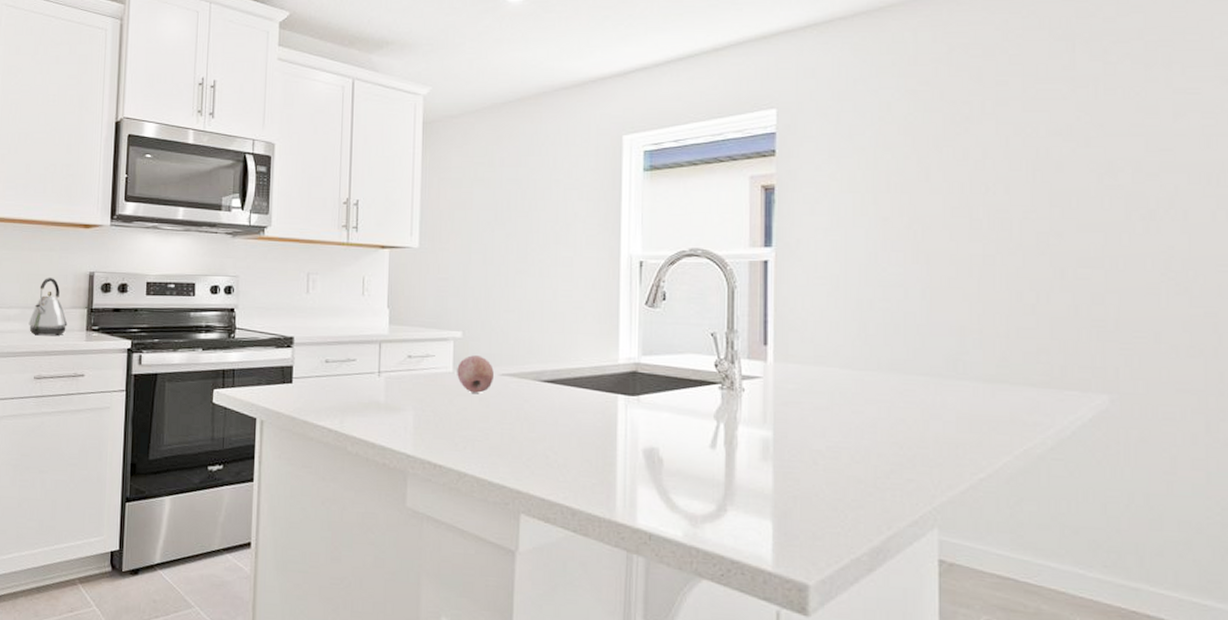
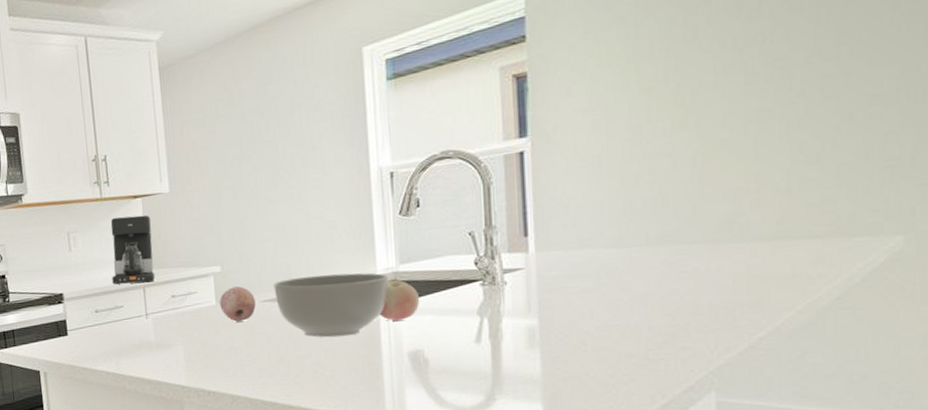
coffee maker: none [348,265,397,338] -> present [110,215,156,284]
bowl: none [514,355,630,424] -> present [273,272,389,338]
fruit: none [617,370,659,414] -> present [379,279,420,321]

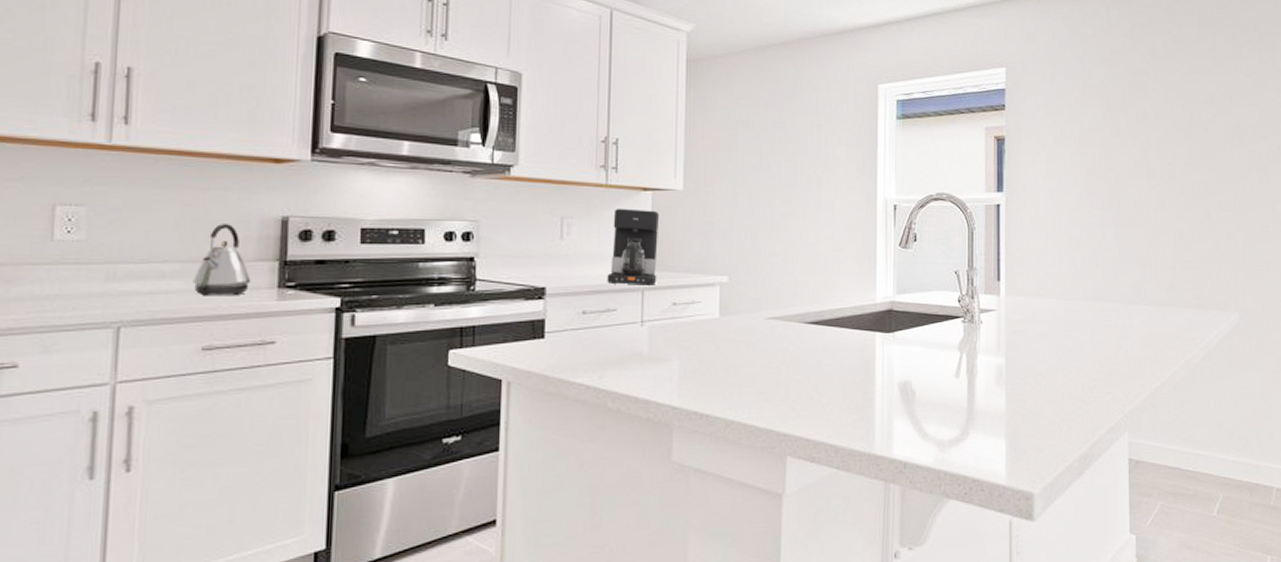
fruit: present [219,286,256,322] -> none [723,300,760,338]
bowl: present [273,272,389,338] -> none [779,296,886,363]
fruit: present [379,279,420,321] -> none [875,309,912,350]

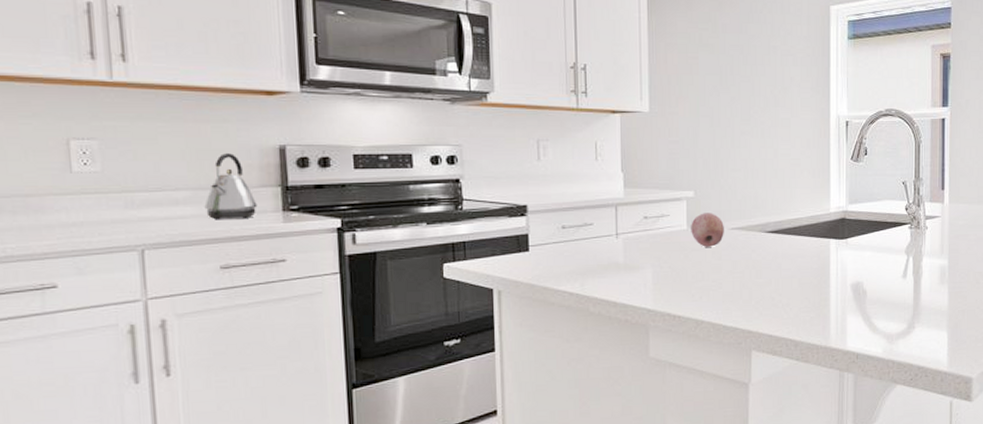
coffee maker: present [607,208,660,285] -> none [583,130,629,201]
fruit: none [723,300,760,338] -> present [691,213,724,247]

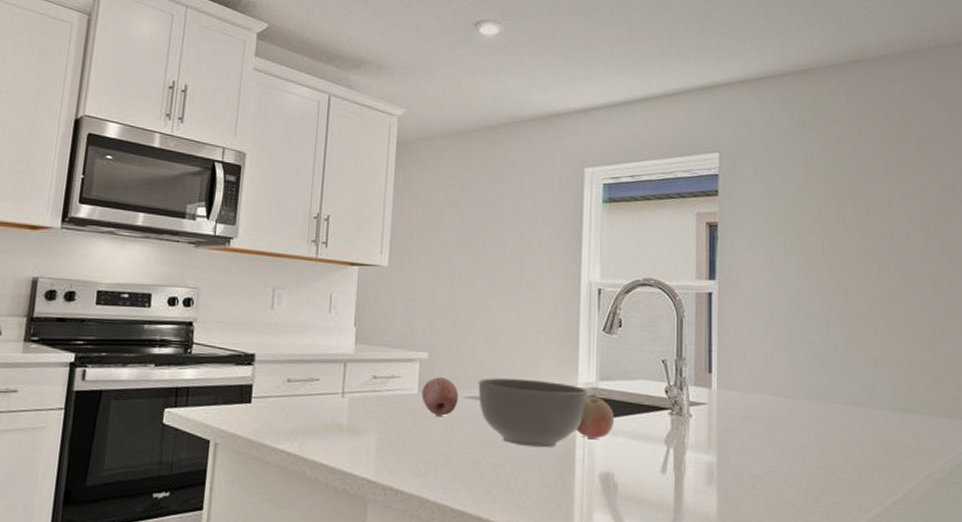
bowl: none [741,208,839,267] -> present [478,378,588,448]
fruit: none [830,218,863,255] -> present [576,395,615,439]

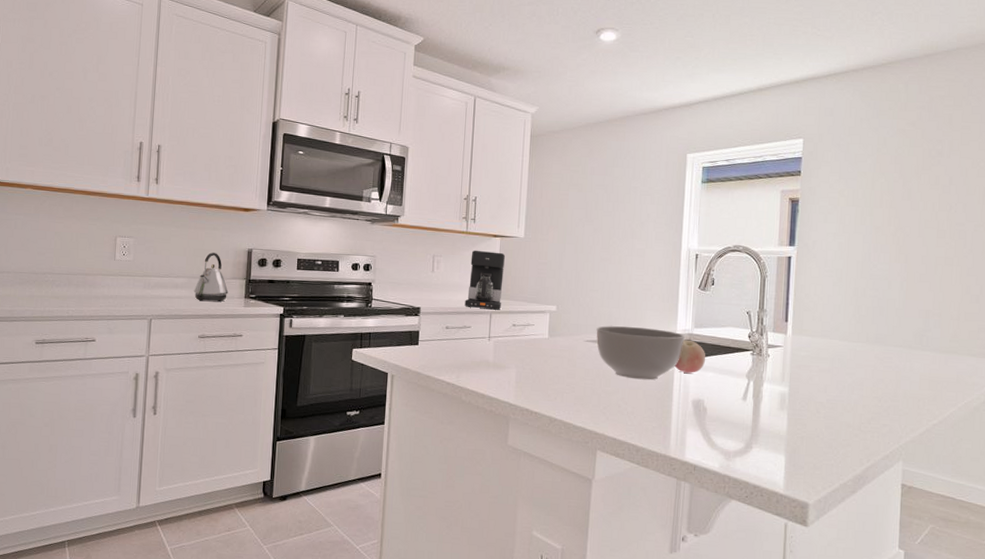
coffee maker: none [312,281,365,358] -> present [465,250,506,310]
fruit: present [422,377,458,416] -> none [551,325,580,355]

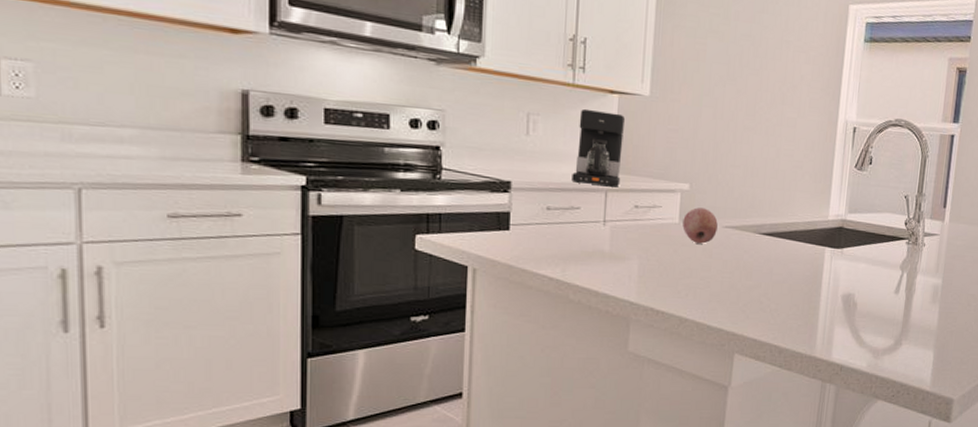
kettle: present [194,252,229,302] -> none [153,91,213,166]
fruit: none [551,325,580,355] -> present [682,207,718,244]
bowl: present [596,325,685,380] -> none [736,209,838,273]
fruit: present [674,339,706,373] -> none [824,226,859,265]

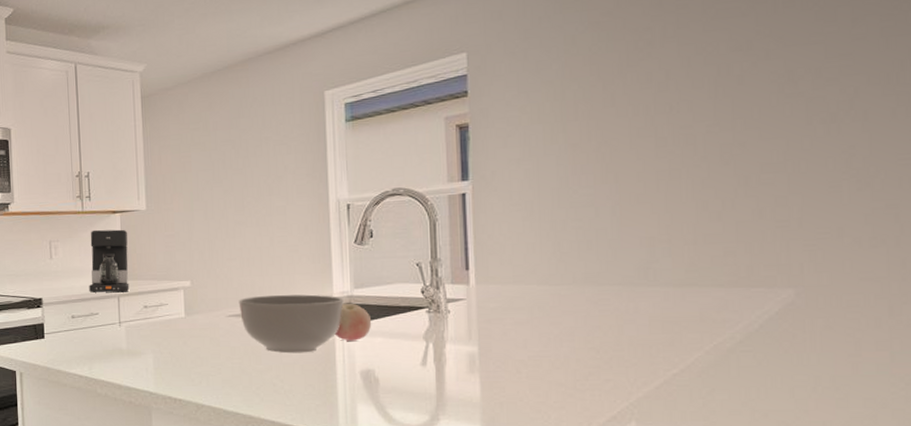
fruit: present [682,207,718,244] -> none [188,301,222,334]
bowl: none [736,209,838,273] -> present [238,294,344,354]
fruit: none [824,226,859,265] -> present [334,303,372,341]

